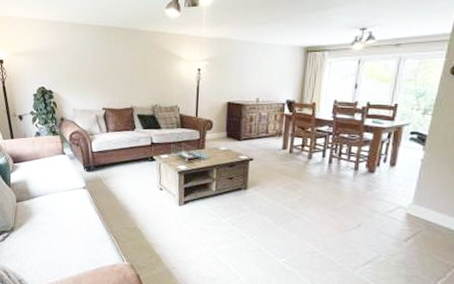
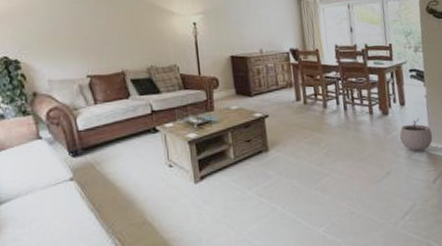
plant pot: none [380,180,417,211] -> present [399,118,433,151]

